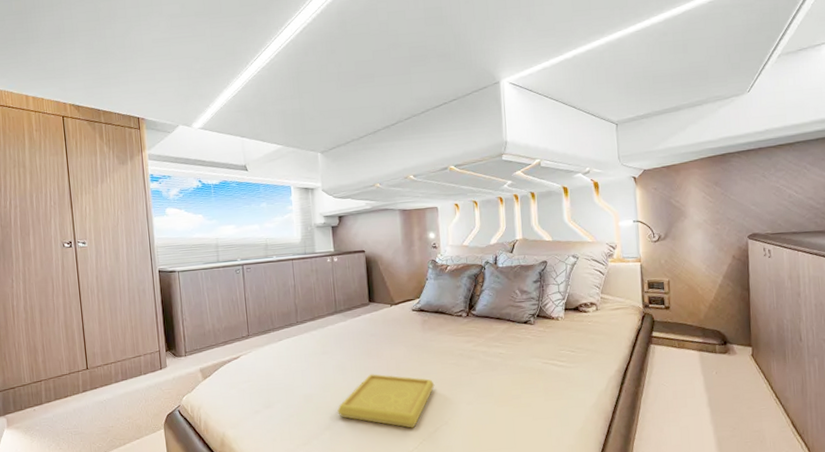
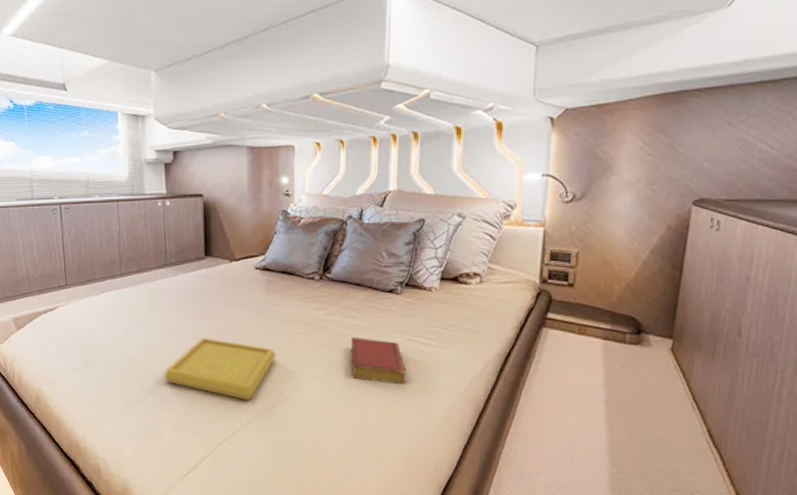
book: none [496,363,548,403] -> present [350,336,409,384]

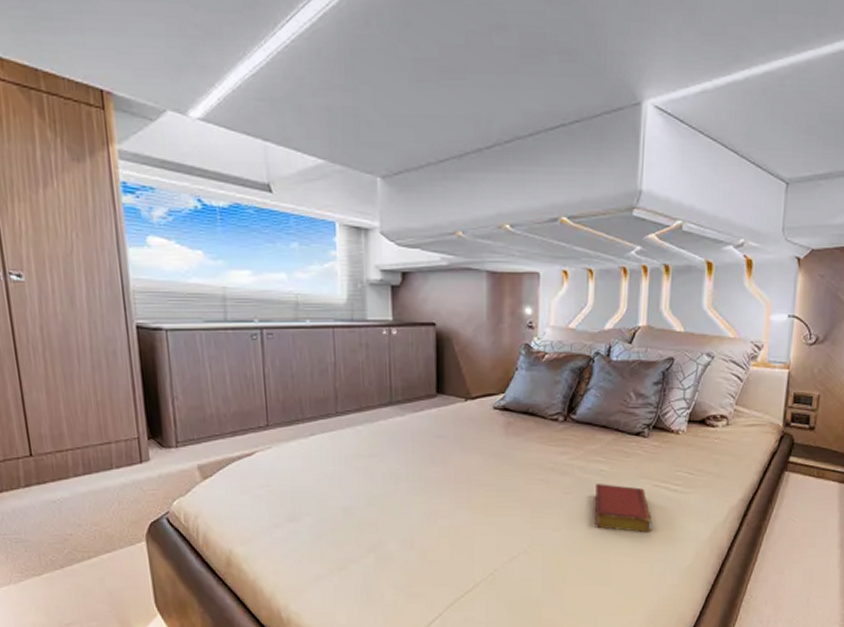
serving tray: present [164,338,276,400] -> none [386,486,515,556]

